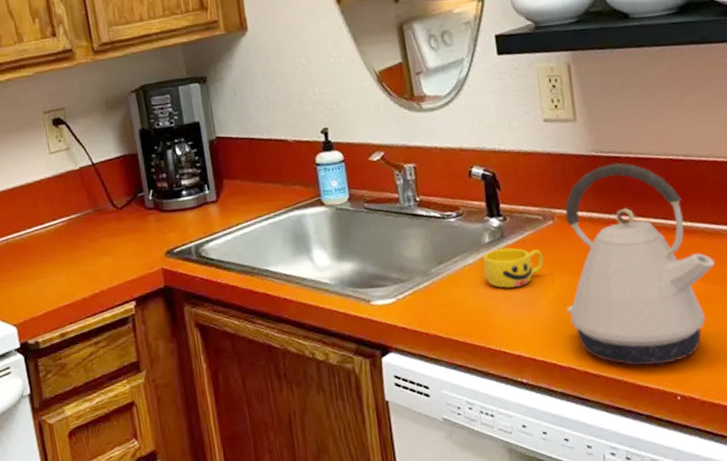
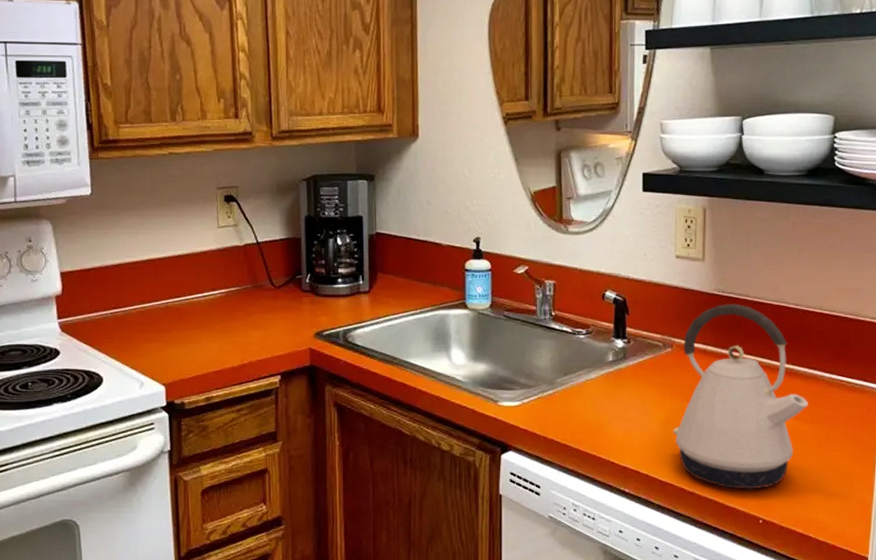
cup: present [482,248,544,288] -> none [603,368,658,404]

